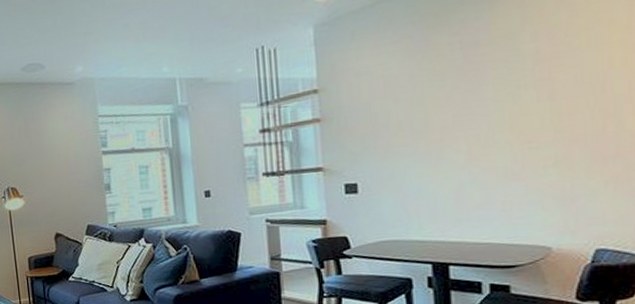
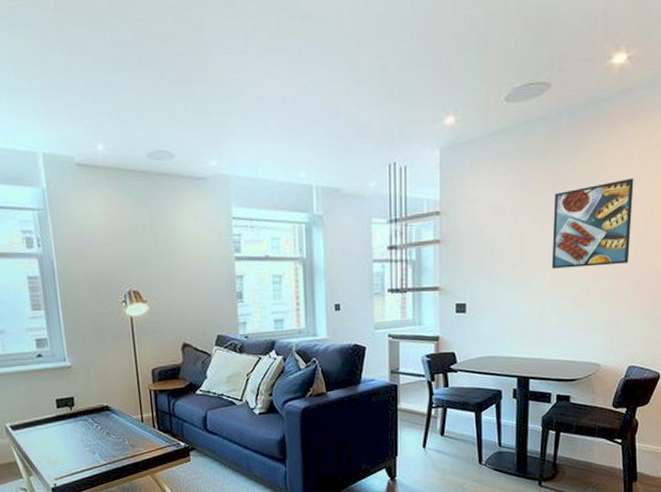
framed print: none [464,26,581,139] -> present [551,178,634,269]

